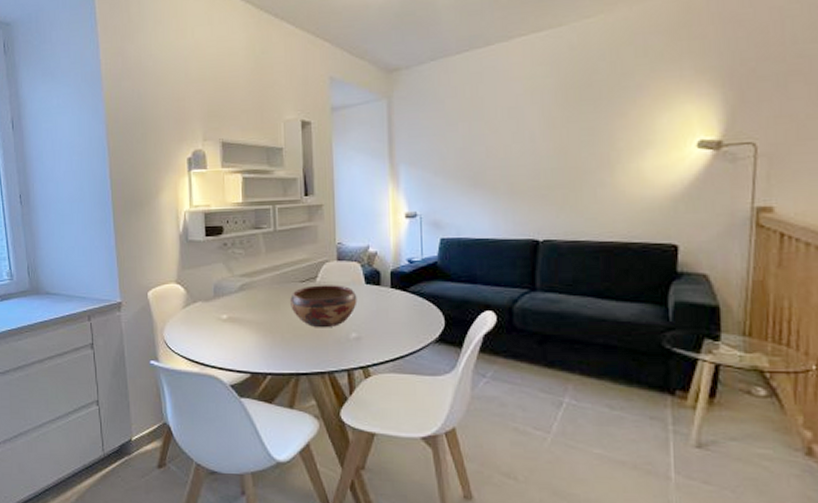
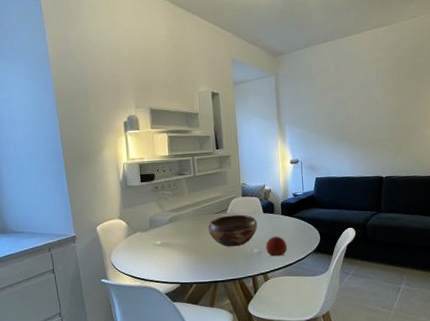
fruit: none [367,318,397,345] -> present [266,236,287,257]

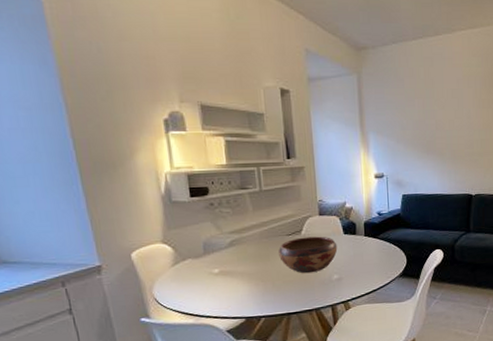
fruit: present [266,236,287,257] -> none [347,260,371,283]

